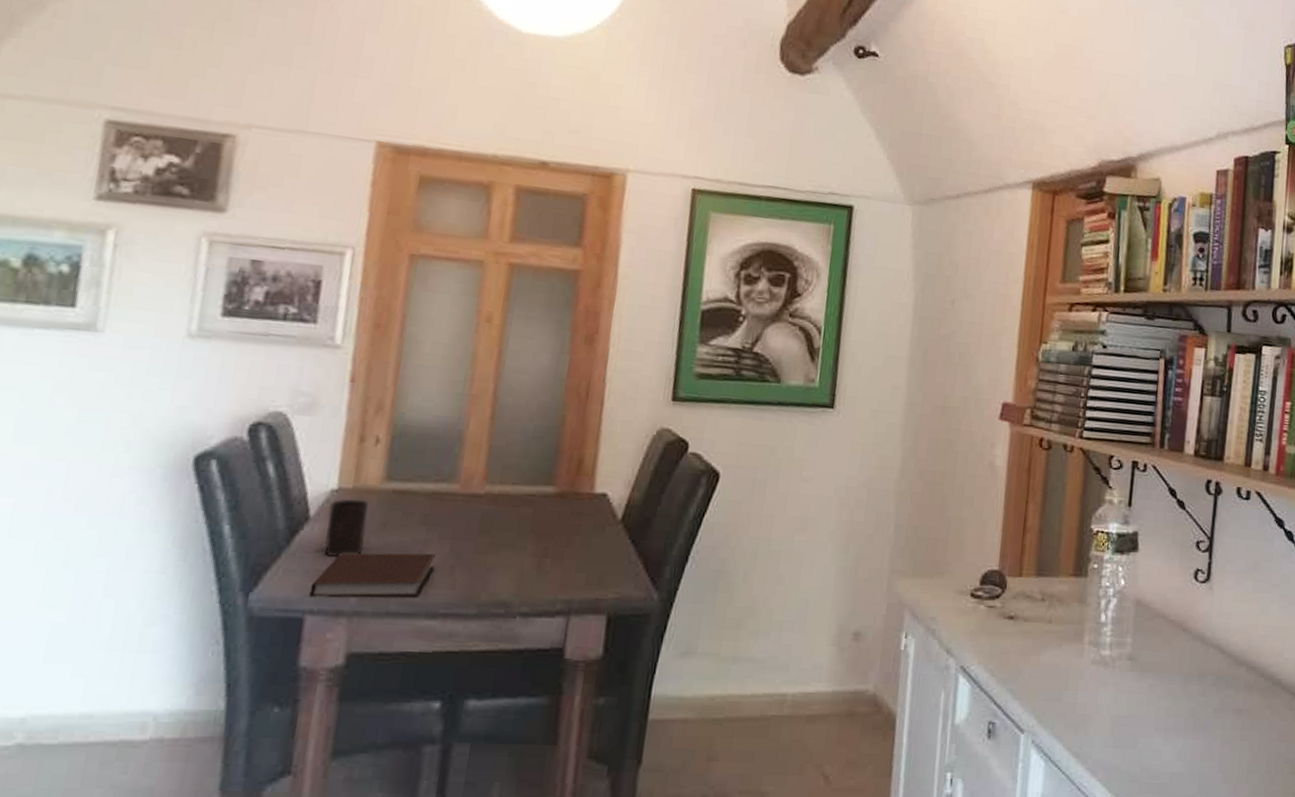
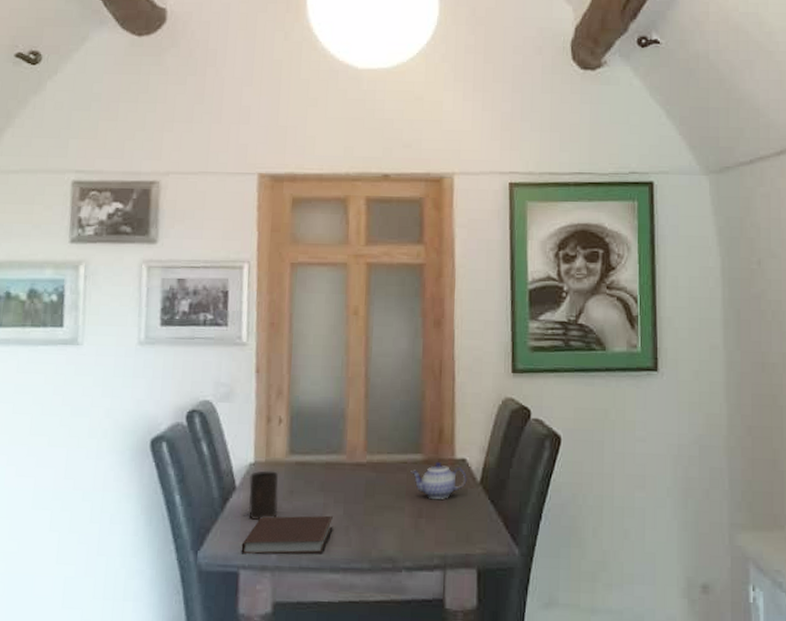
teapot: none [538,495,606,538] -> present [410,461,467,499]

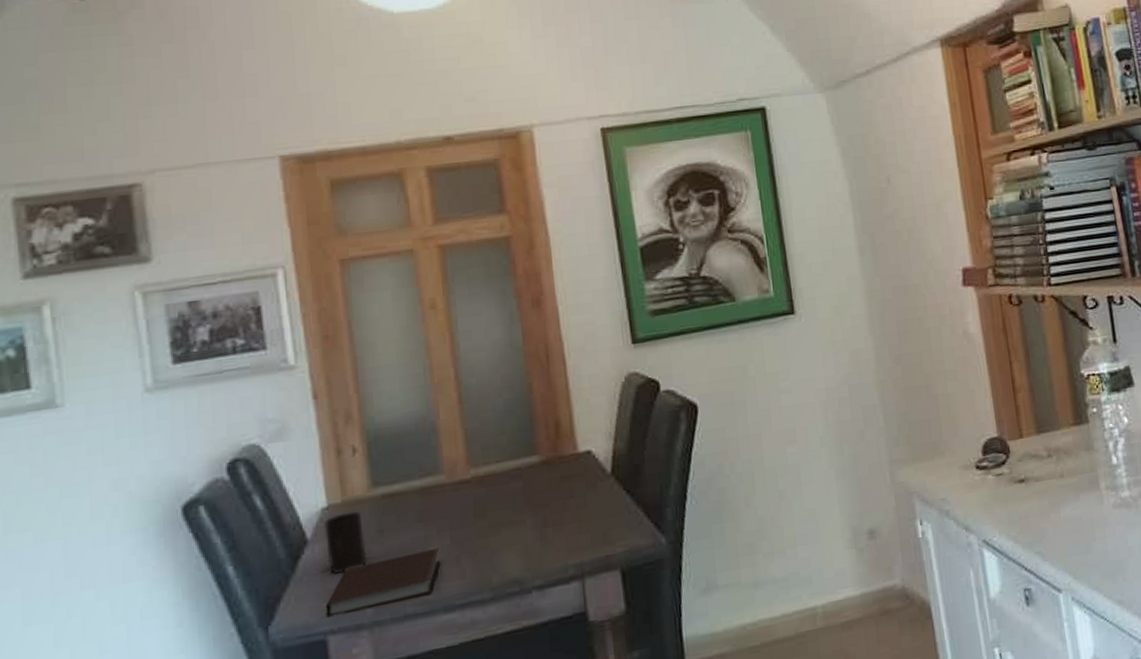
teapot: present [410,461,467,499] -> none [527,459,596,504]

